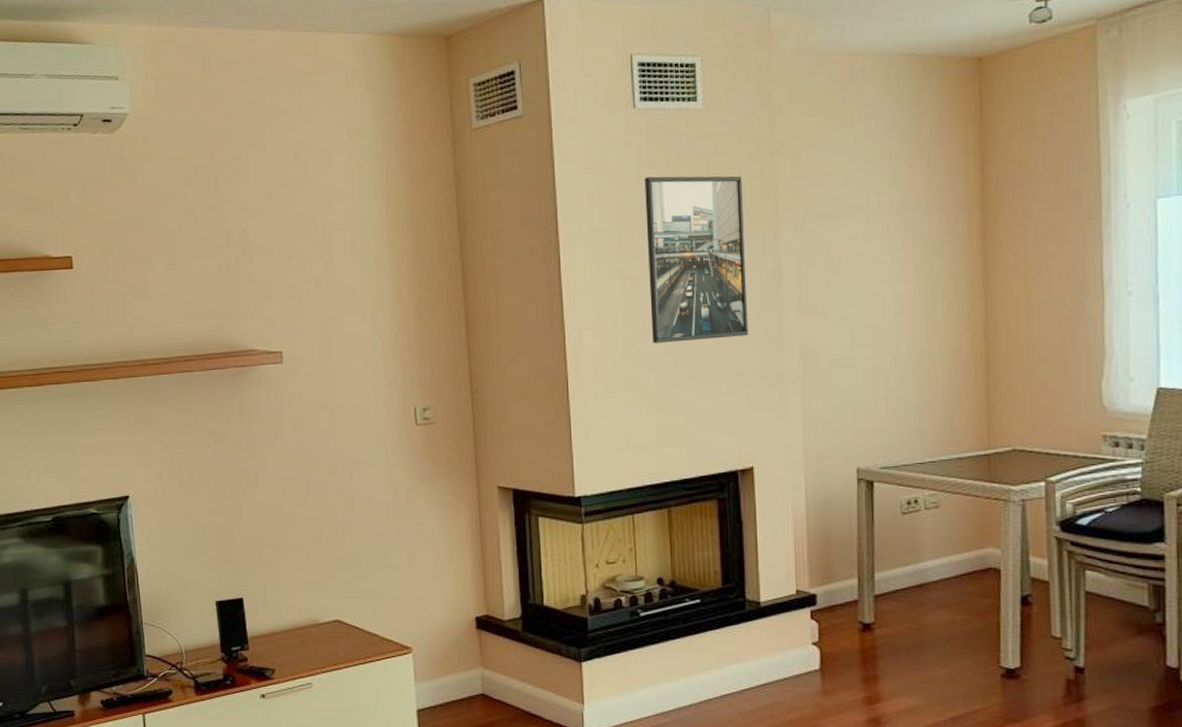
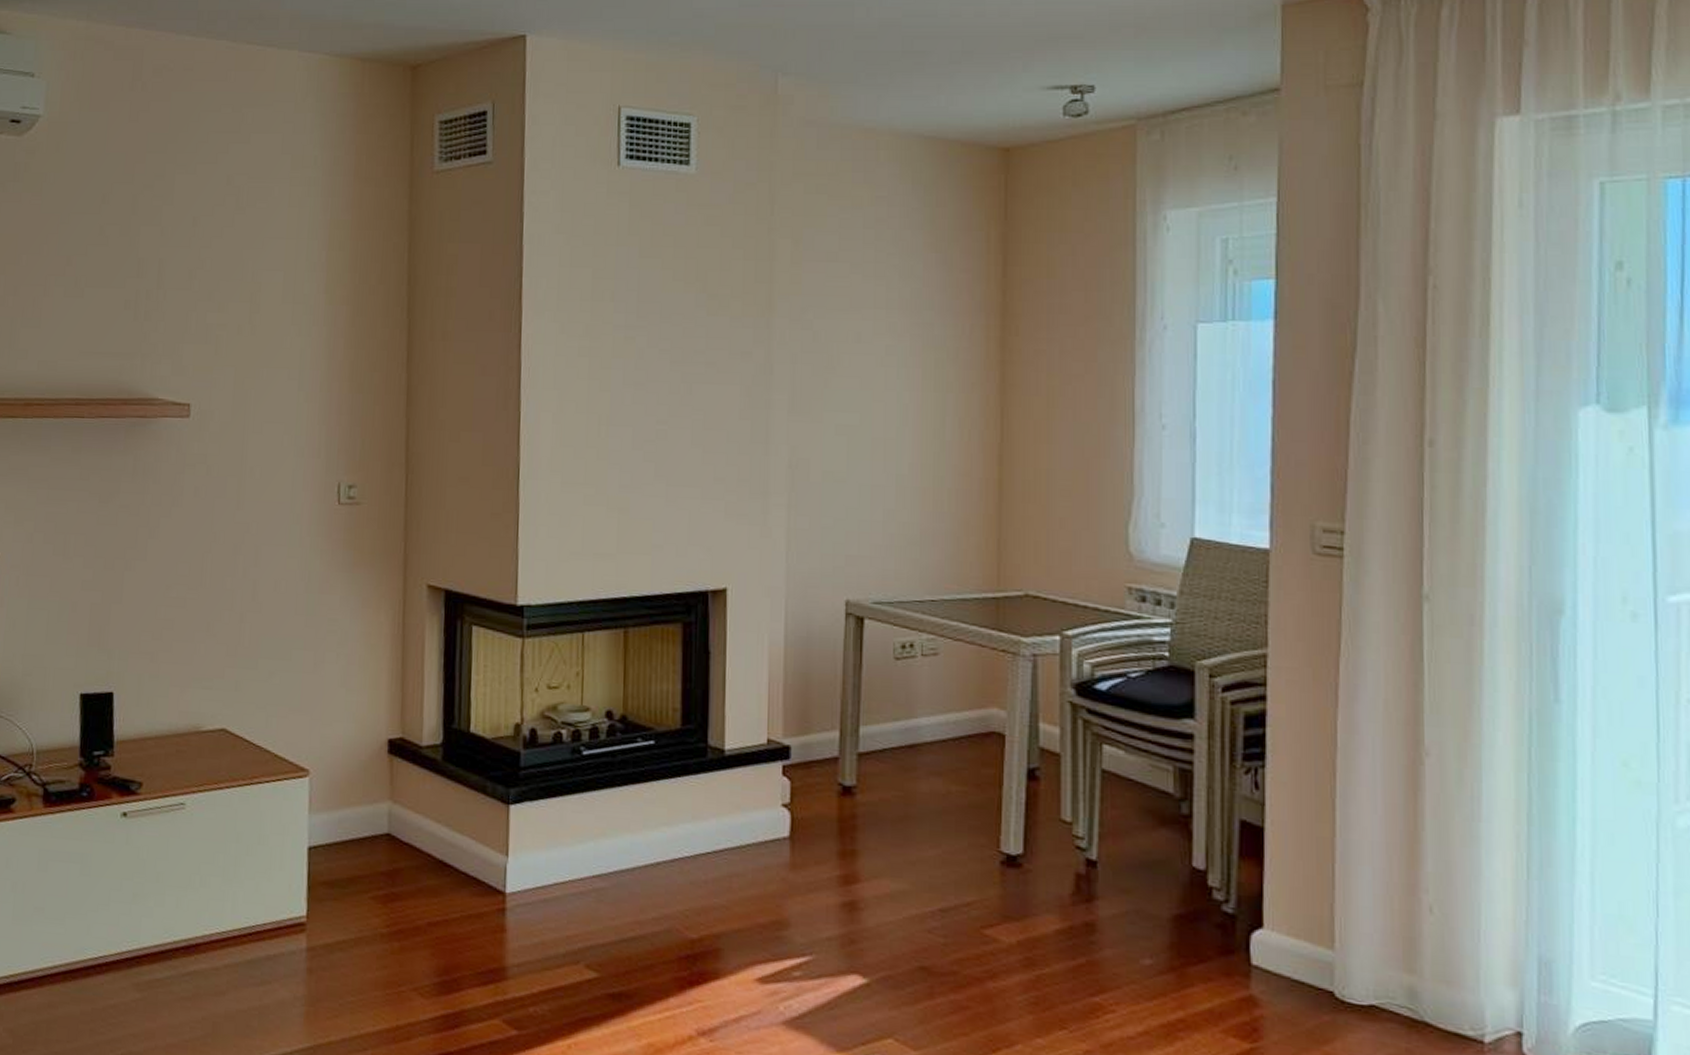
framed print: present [645,176,749,343] -> none [620,244,735,436]

